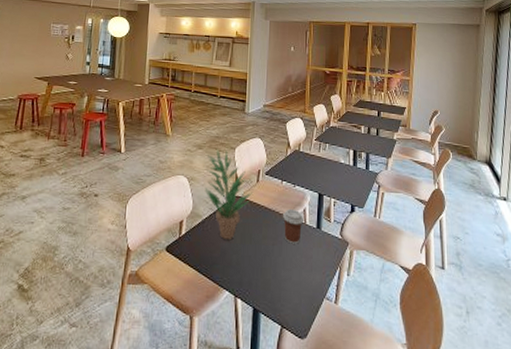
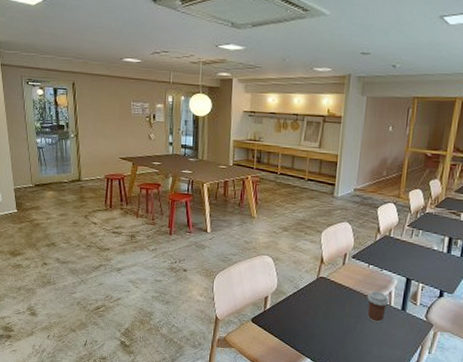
potted plant: present [204,149,252,239] -> none [289,232,338,315]

